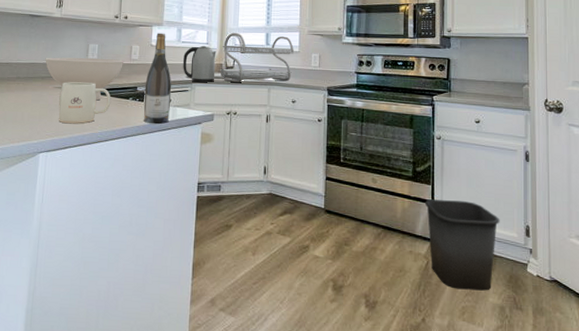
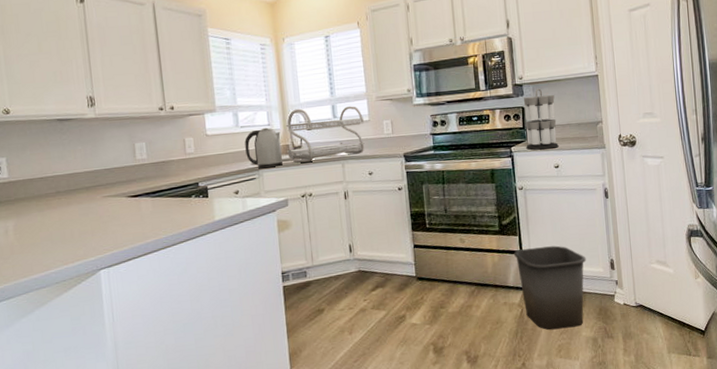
bowl: present [45,57,125,101] -> none [86,155,179,204]
mug: present [58,82,111,124] -> none [110,185,172,235]
wine bottle: present [143,33,172,124] -> none [206,120,240,220]
spice rack: none [448,43,482,103] -> present [523,88,559,150]

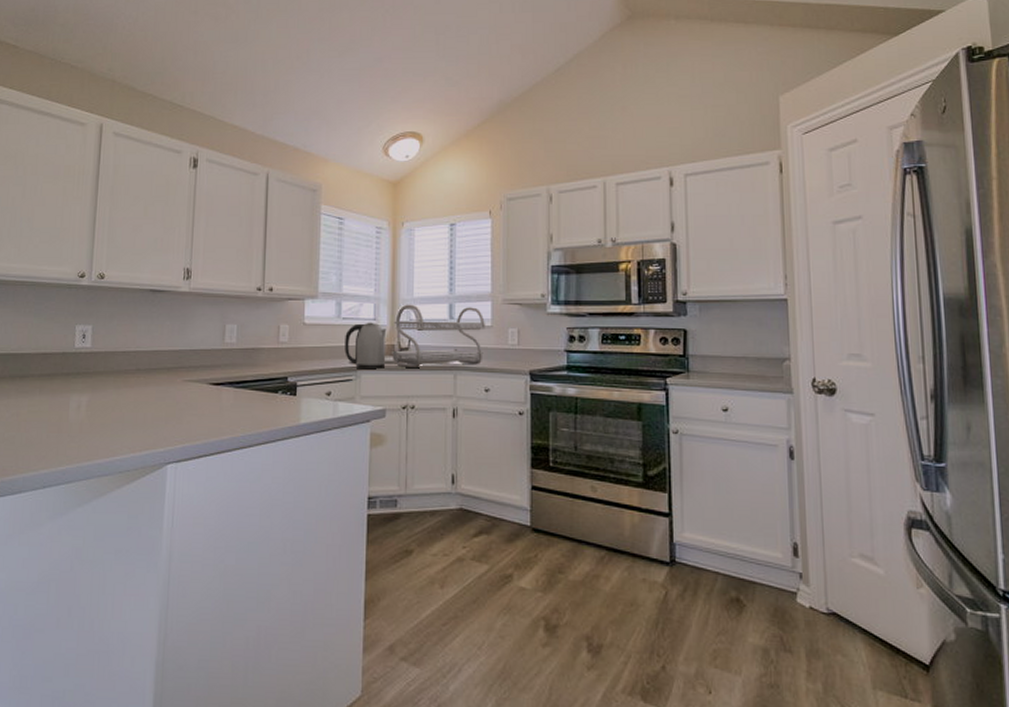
waste bin: present [513,245,586,330] -> none [659,512,759,629]
spice rack: present [523,88,559,150] -> none [686,308,729,386]

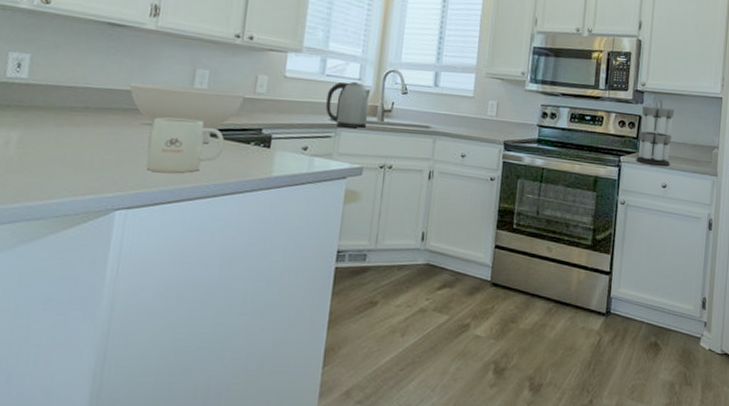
bowl: none [171,342,271,396] -> present [129,82,246,144]
mug: none [189,373,255,427] -> present [146,117,225,174]
dish rack: present [390,304,486,369] -> none [373,67,469,132]
spice rack: none [686,308,729,386] -> present [636,99,675,166]

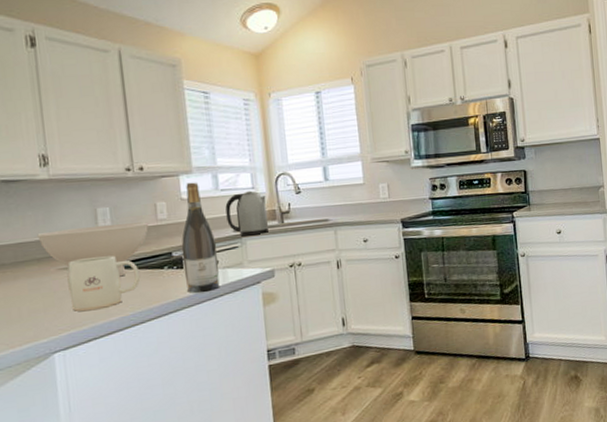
wine bottle: none [269,61,310,177] -> present [181,182,220,294]
spice rack: present [636,99,675,166] -> none [525,151,561,215]

